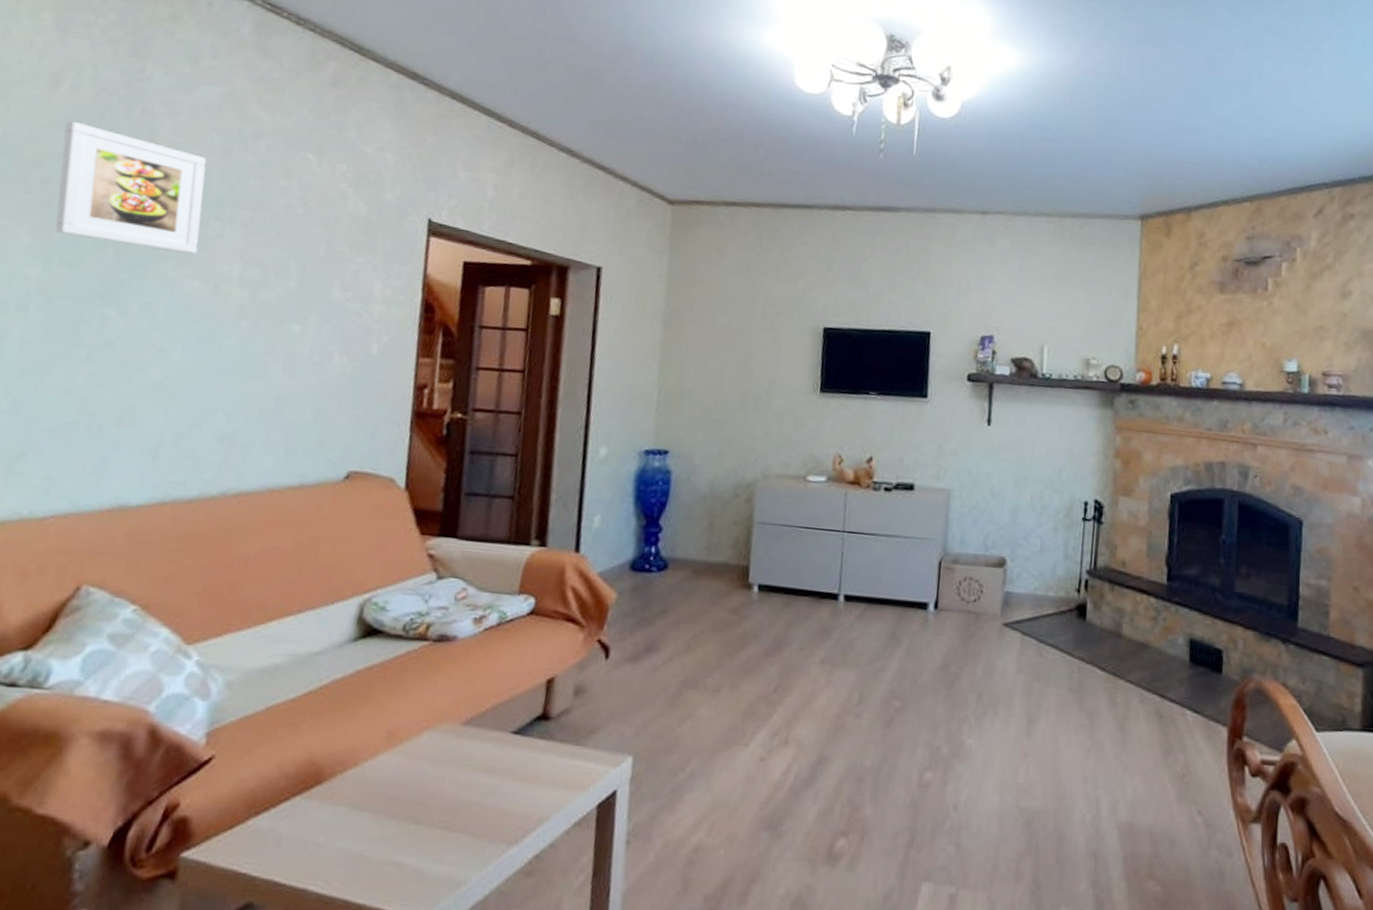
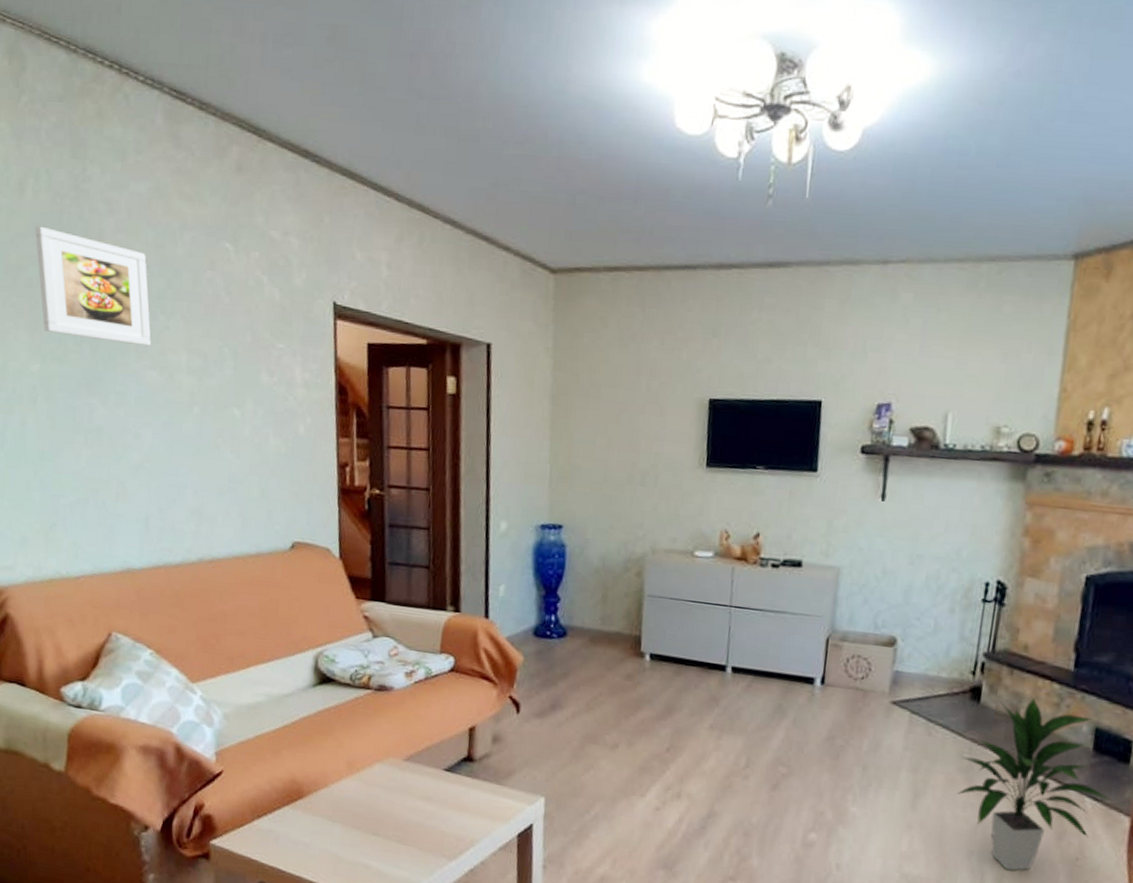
indoor plant: none [1070,613,1209,795] -> present [958,698,1111,871]

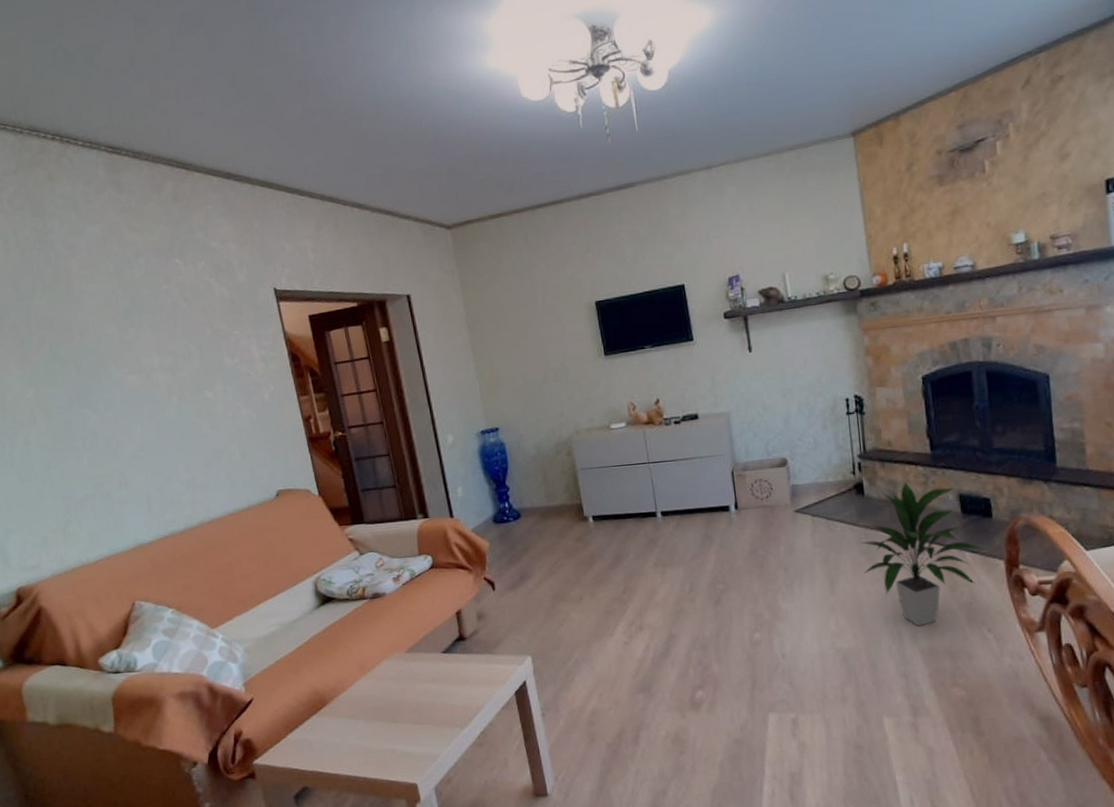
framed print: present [35,226,151,346] -> none [11,277,126,362]

